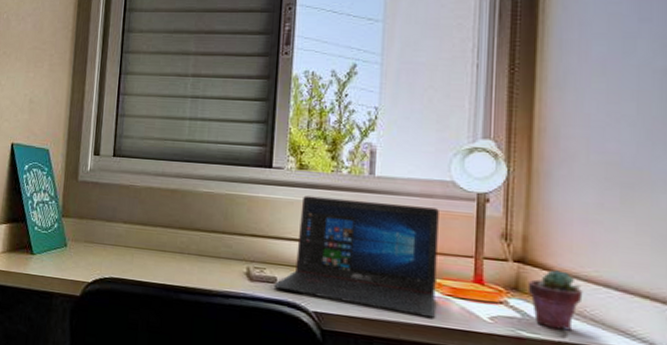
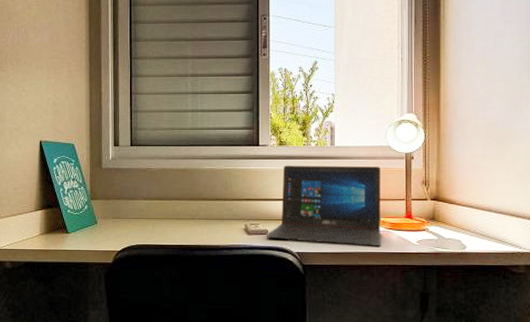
potted succulent: present [527,270,583,331] -> none [440,203,475,244]

